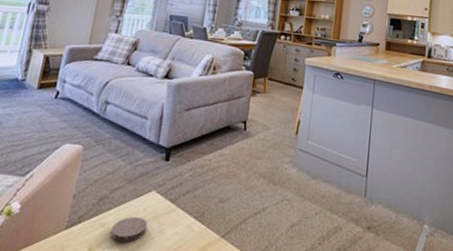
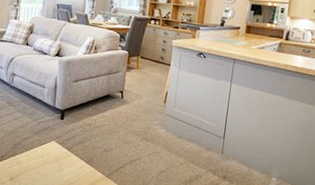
coaster: present [110,216,148,242] -> none [24,158,51,176]

